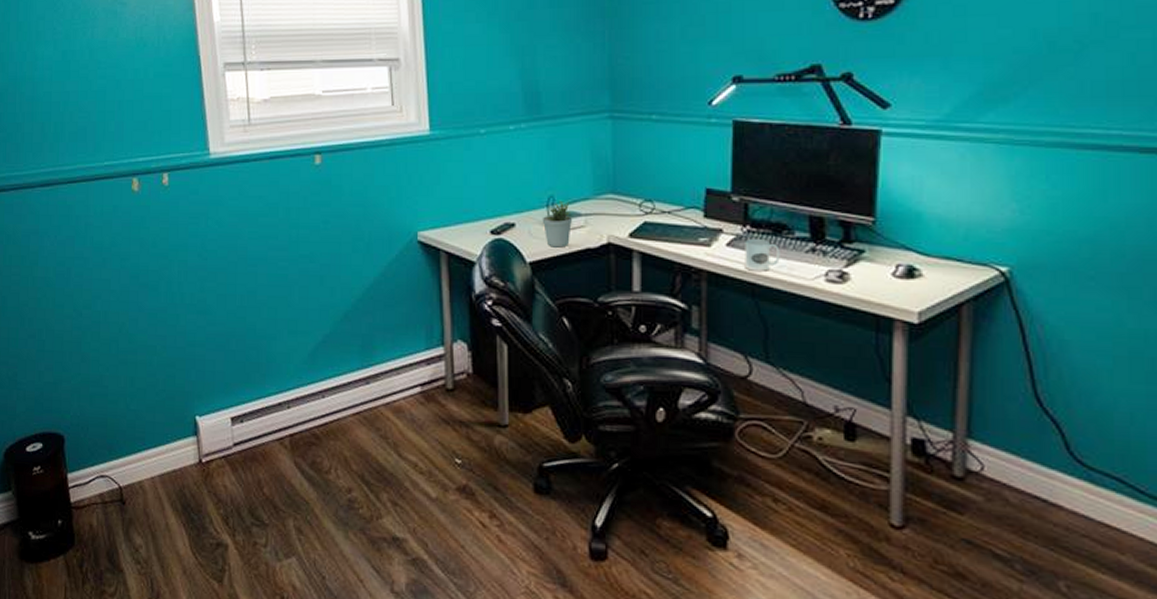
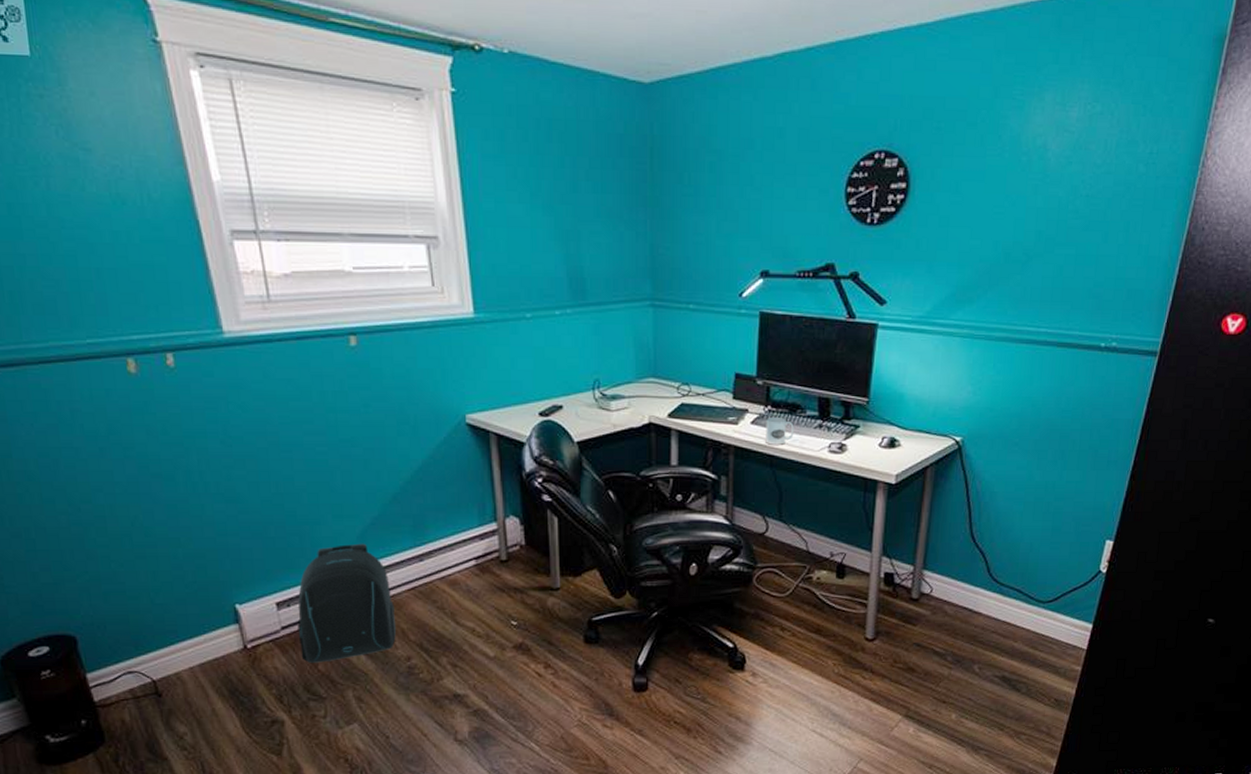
backpack: none [248,361,340,486] -> present [297,543,397,663]
potted plant: present [542,201,573,248] -> none [588,384,618,428]

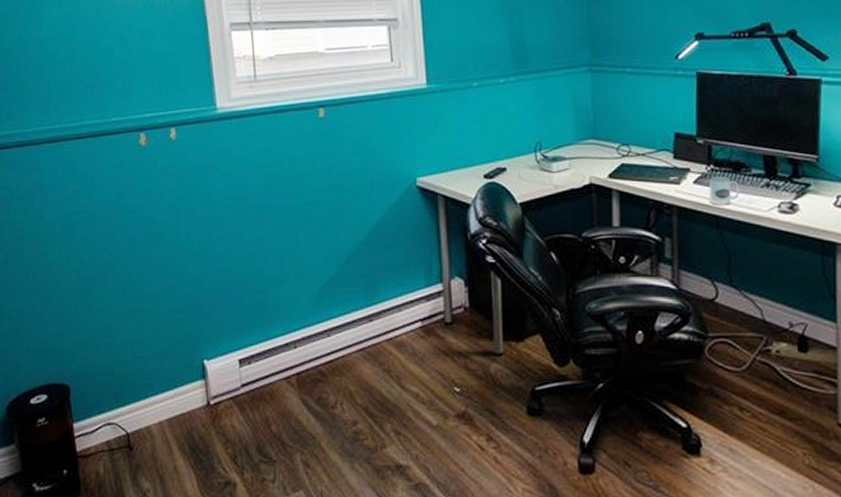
backpack: present [297,543,397,663] -> none [256,302,345,423]

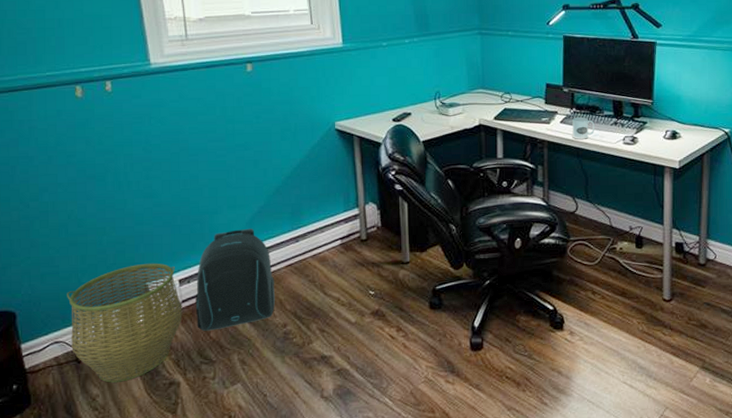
basket: none [122,338,242,477] -> present [67,263,183,383]
backpack: none [256,302,345,423] -> present [195,228,276,331]

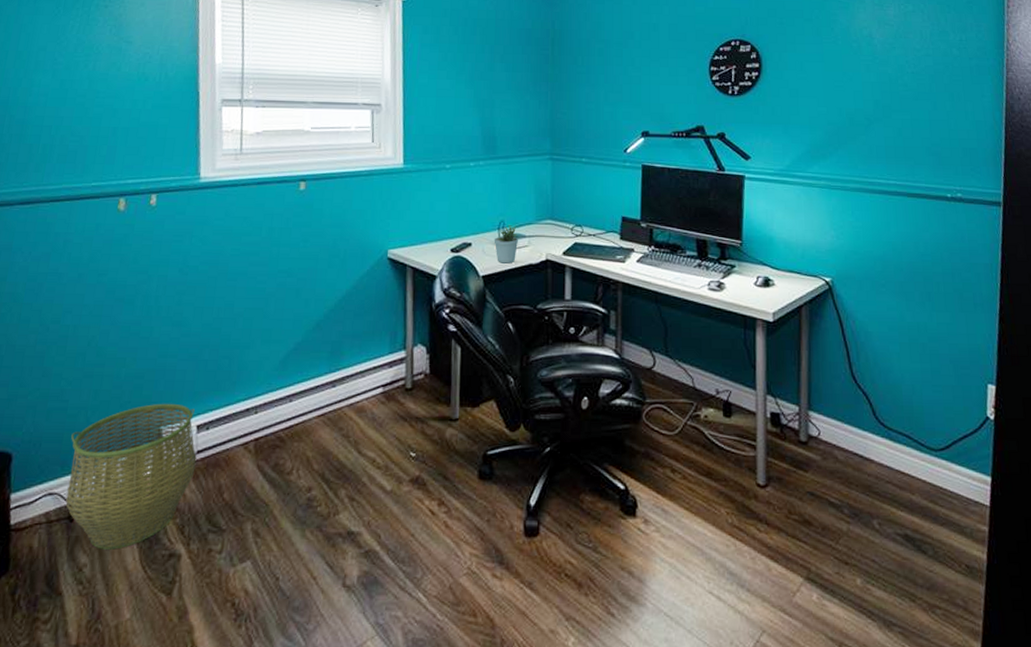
backpack: present [195,228,276,331] -> none [209,367,304,491]
potted plant: none [431,95,454,129] -> present [494,225,519,264]
mug: present [572,117,595,139] -> none [650,257,676,282]

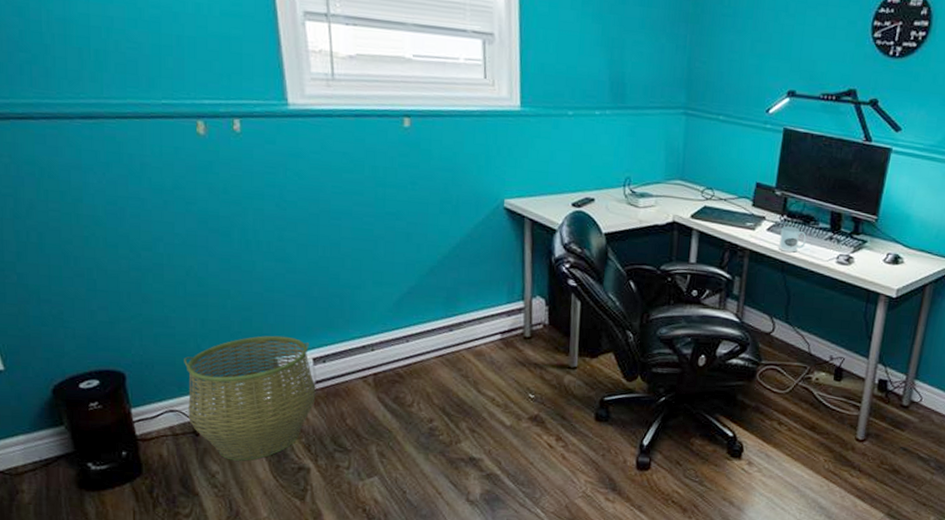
potted plant: present [494,225,519,264] -> none [618,182,646,223]
mug: none [650,257,676,282] -> present [779,226,807,253]

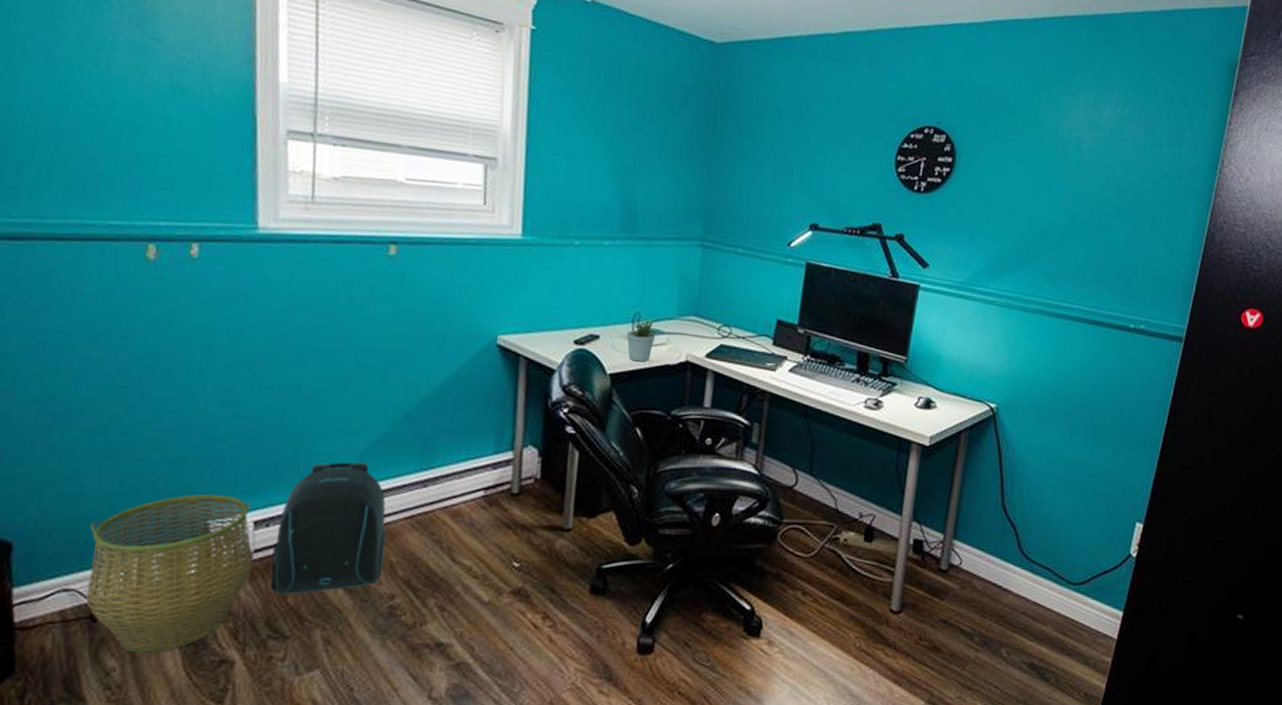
backpack: none [330,309,422,418] -> present [270,462,387,595]
potted plant: none [618,182,646,223] -> present [626,318,656,362]
mug: present [779,226,807,253] -> none [802,367,832,396]

